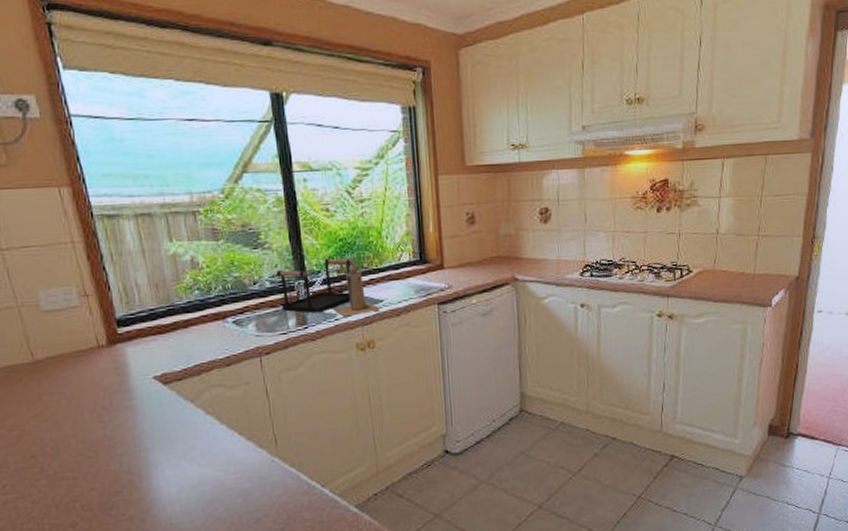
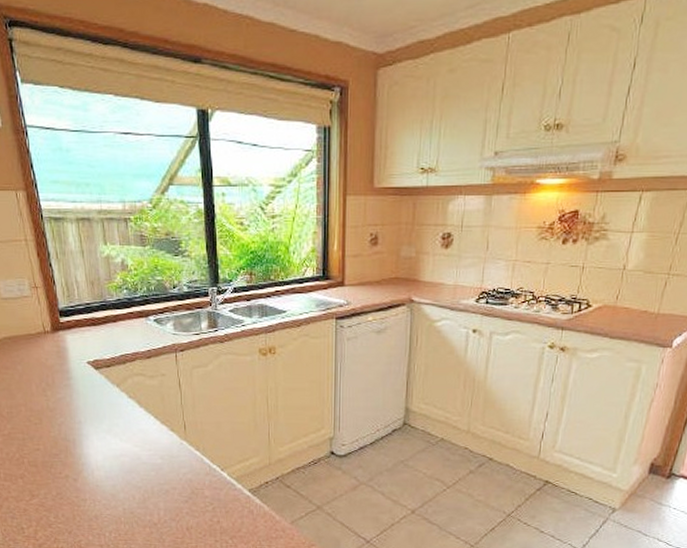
dish rack: present [275,258,353,313] -> none [192,269,261,318]
soap dispenser: present [334,257,380,317] -> none [242,269,282,324]

